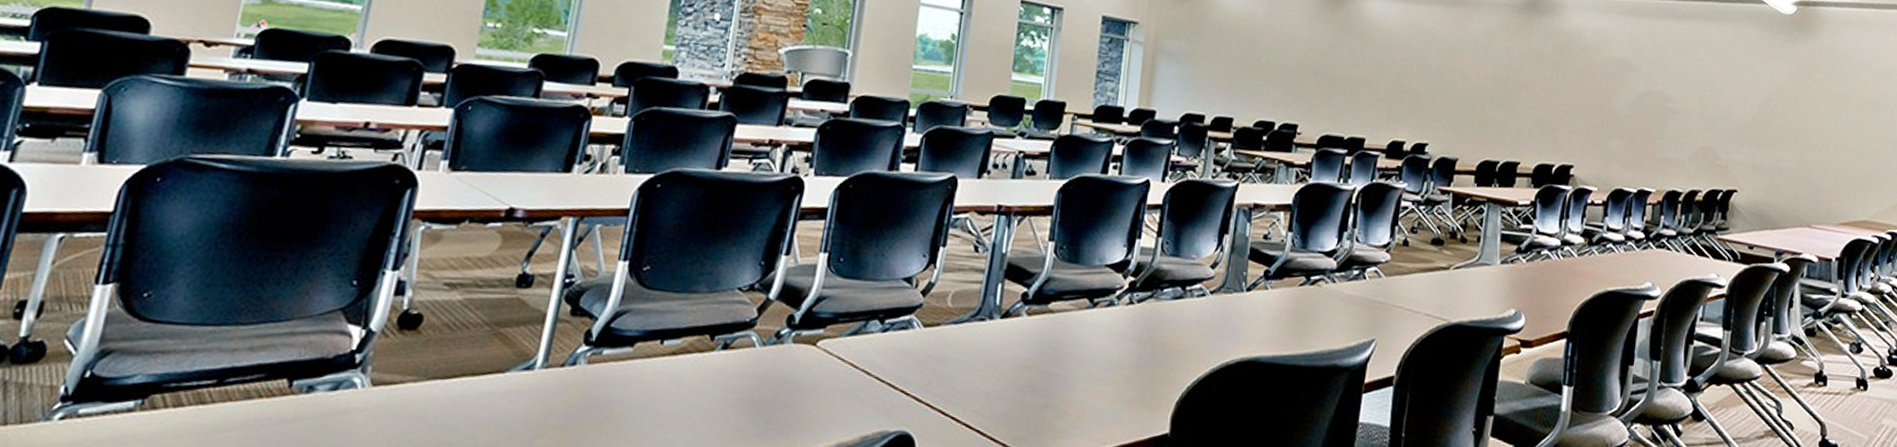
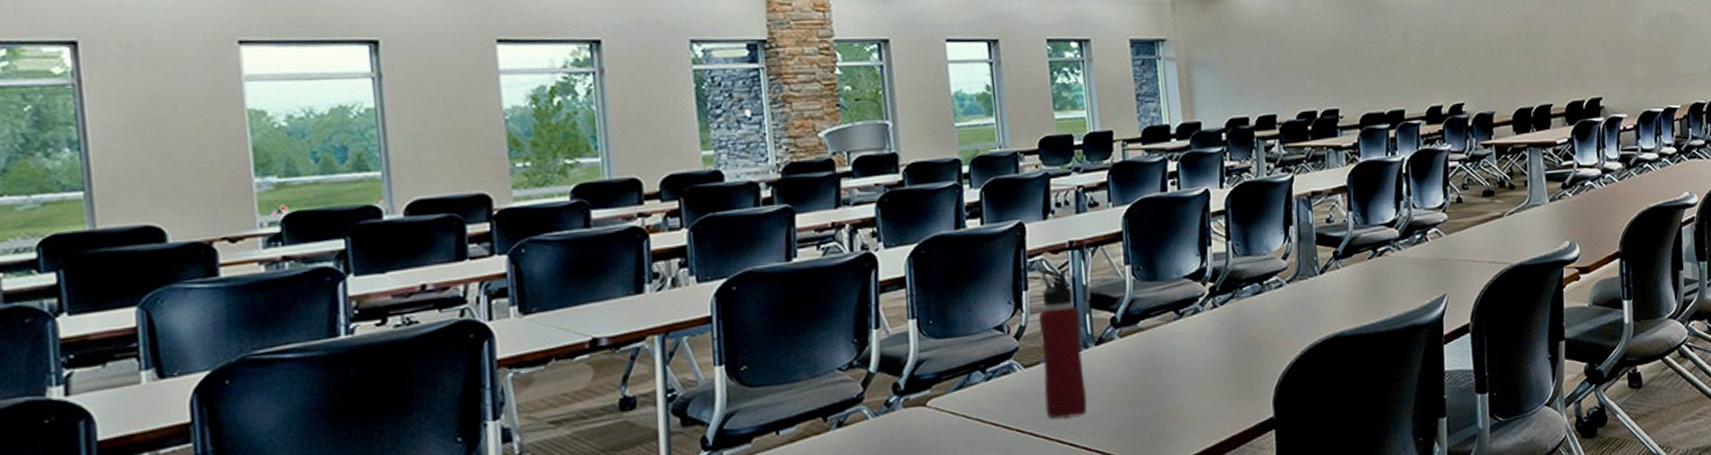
water bottle: none [935,229,992,389] -> present [1038,269,1087,418]

